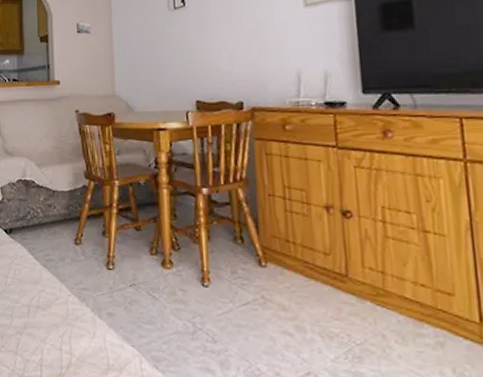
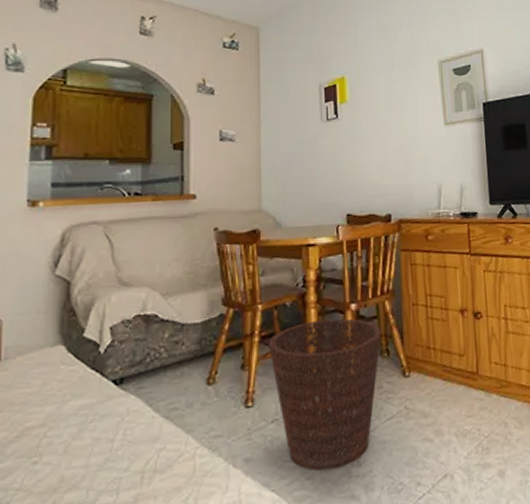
basket: none [125,200,235,341] -> present [268,318,382,472]

